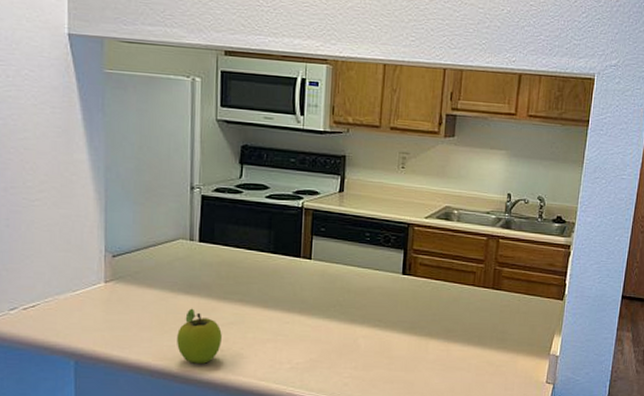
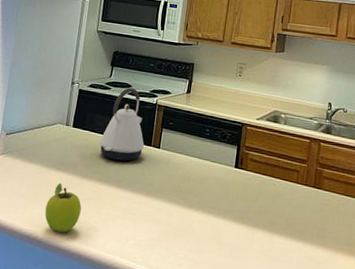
kettle: none [236,190,292,277] -> present [100,88,145,161]

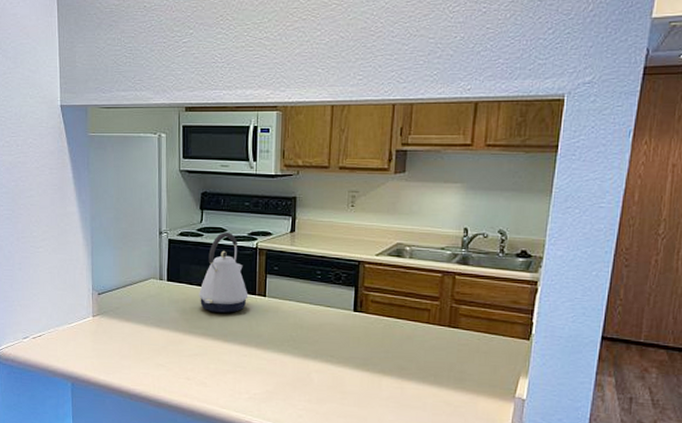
fruit: present [45,182,82,234] -> none [151,340,188,391]

